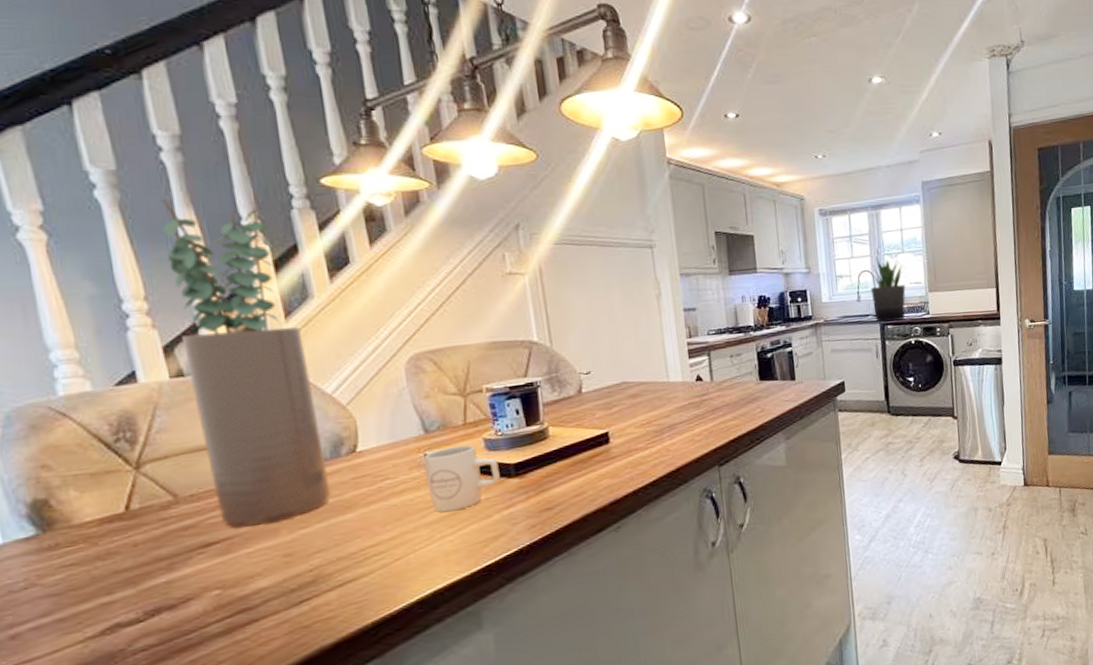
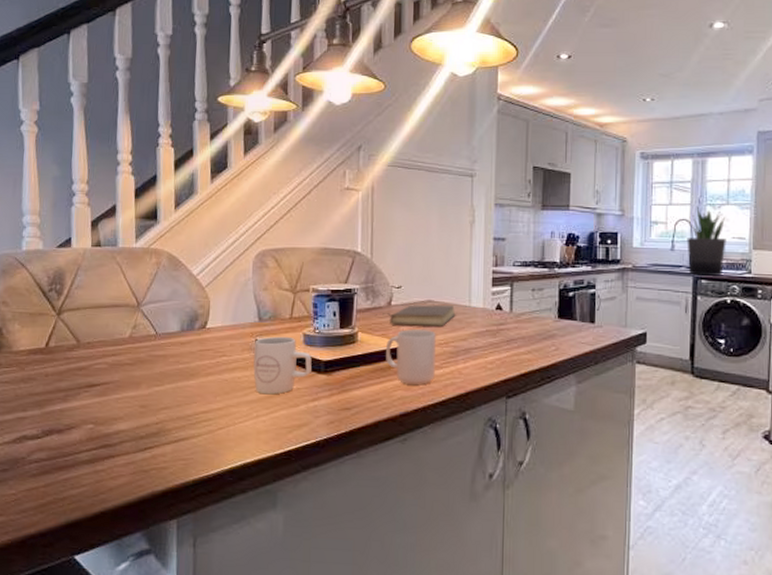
vase: present [161,194,331,528] -> none [103,106,185,377]
book: none [565,384,655,414] -> present [375,304,456,326]
cup: none [583,412,642,472] -> present [386,329,436,384]

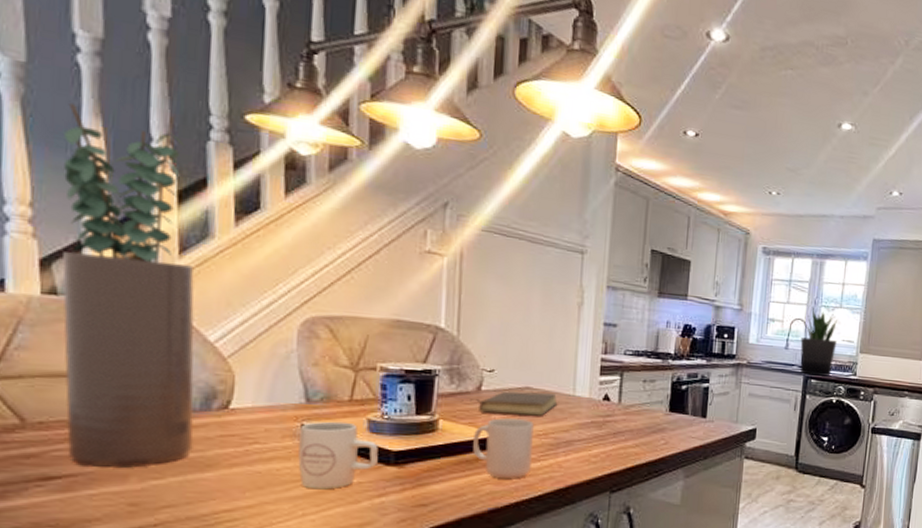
vase: none [103,106,185,377] -> present [62,102,195,468]

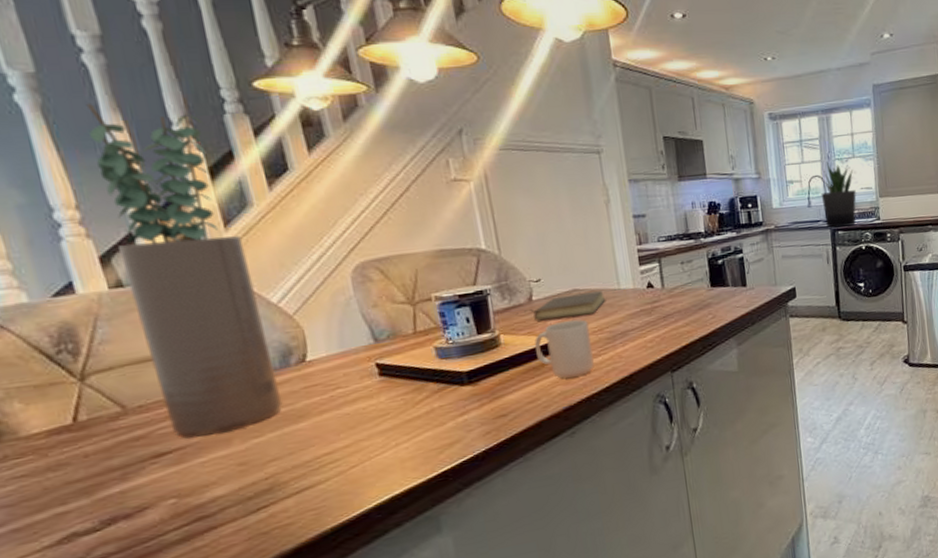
mug: present [298,421,378,490] -> none [375,353,453,420]

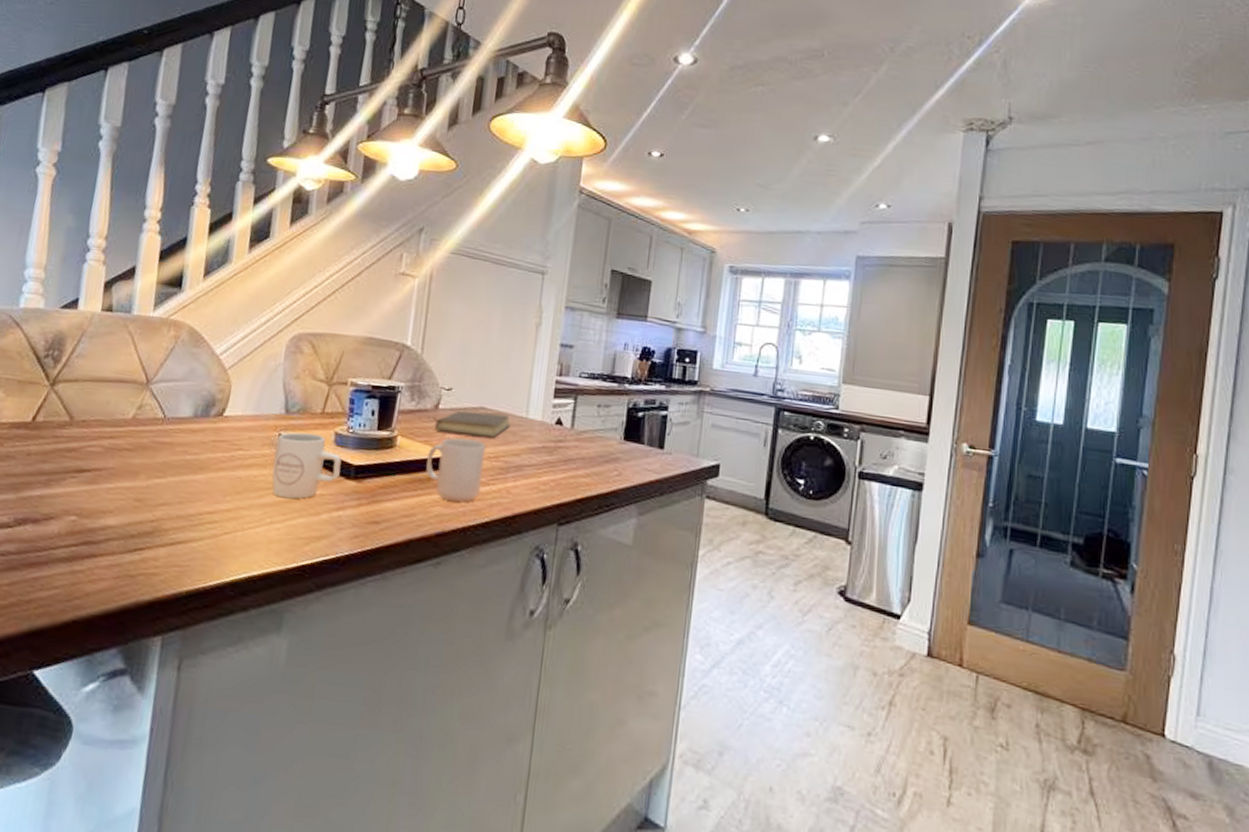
vase: present [86,97,283,438] -> none [98,156,221,465]
mug: none [375,353,453,420] -> present [271,432,342,499]
planter: present [820,162,856,228] -> none [770,330,816,409]

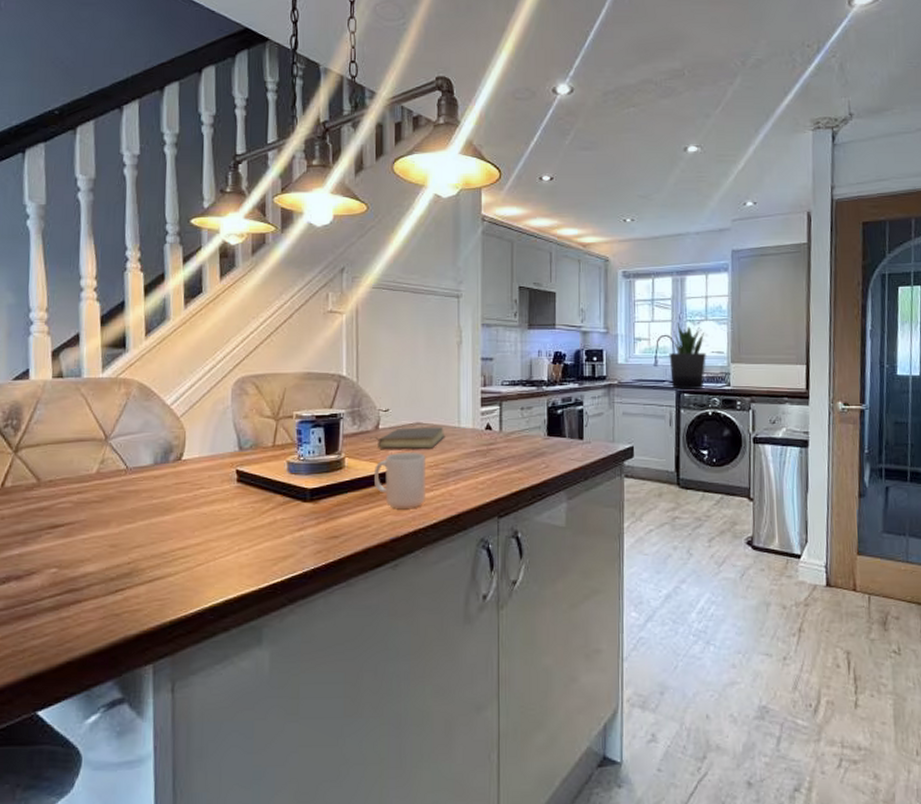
mug: present [271,432,342,499] -> none [234,465,297,527]
planter: none [770,330,816,409] -> present [669,322,706,389]

